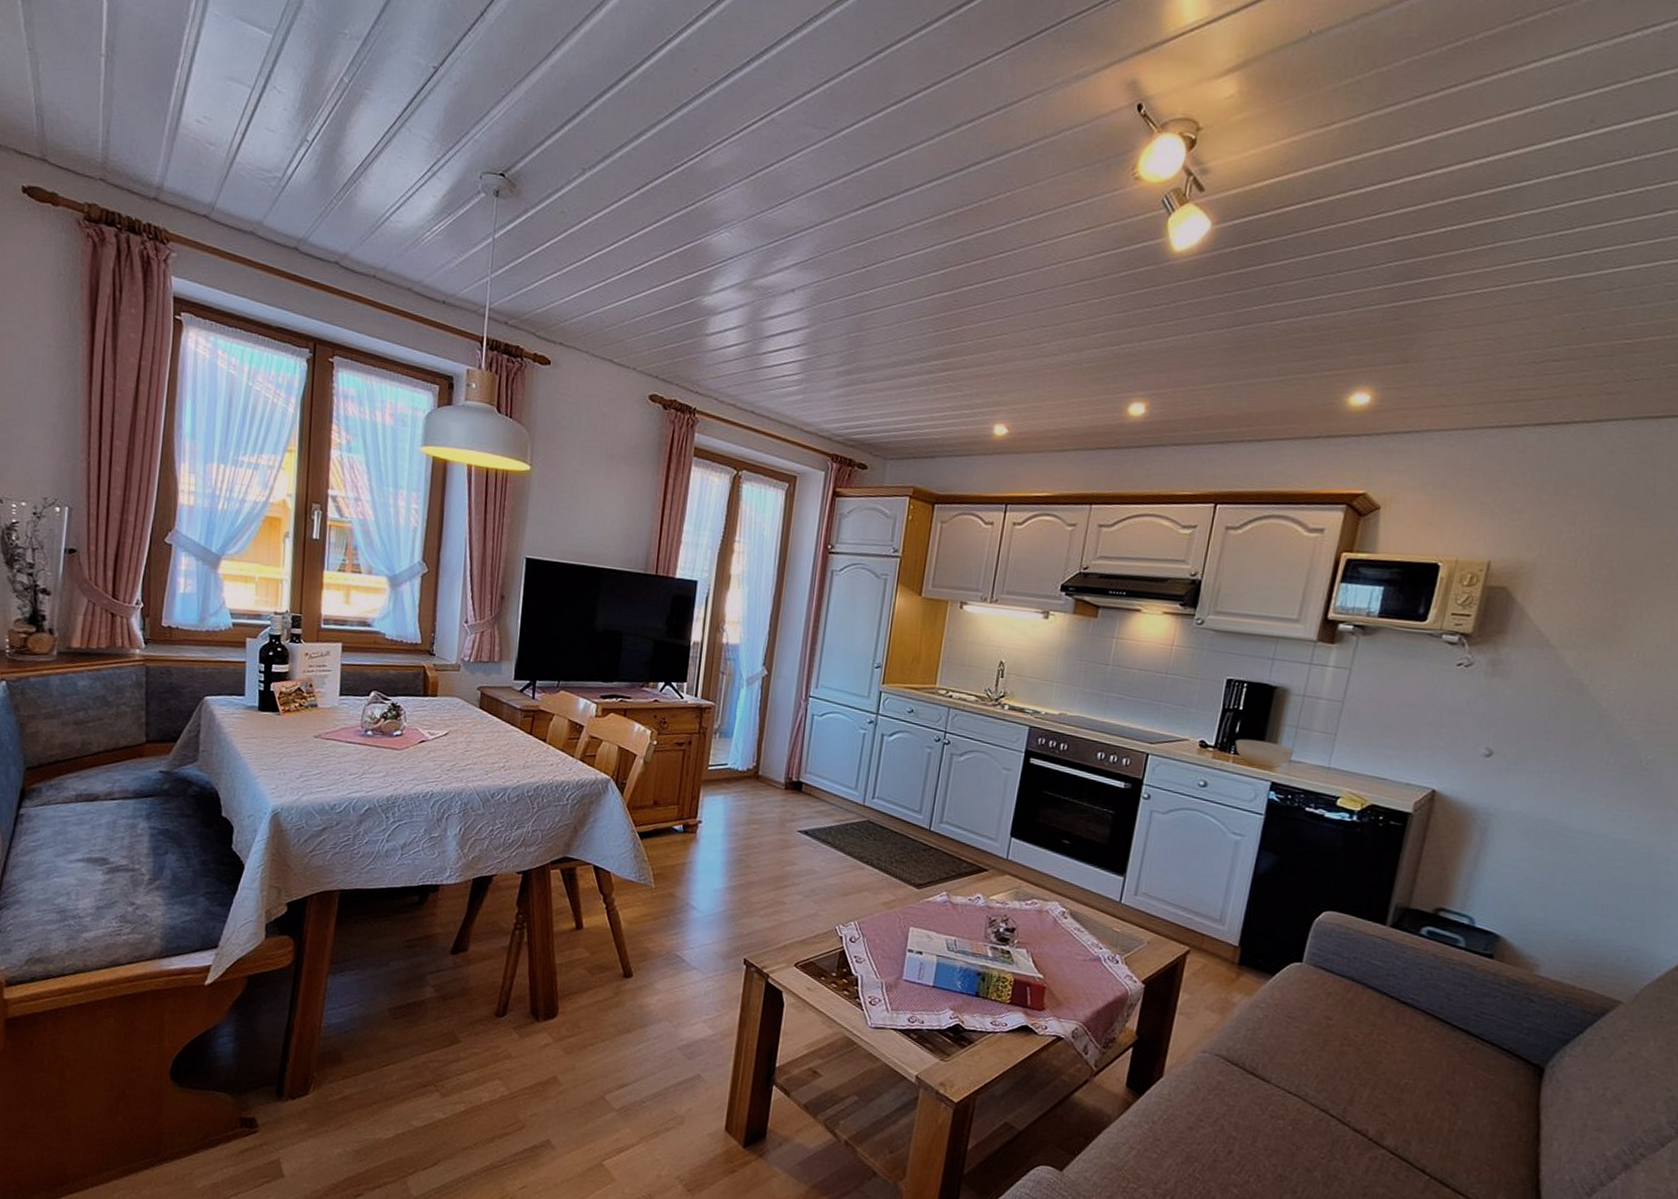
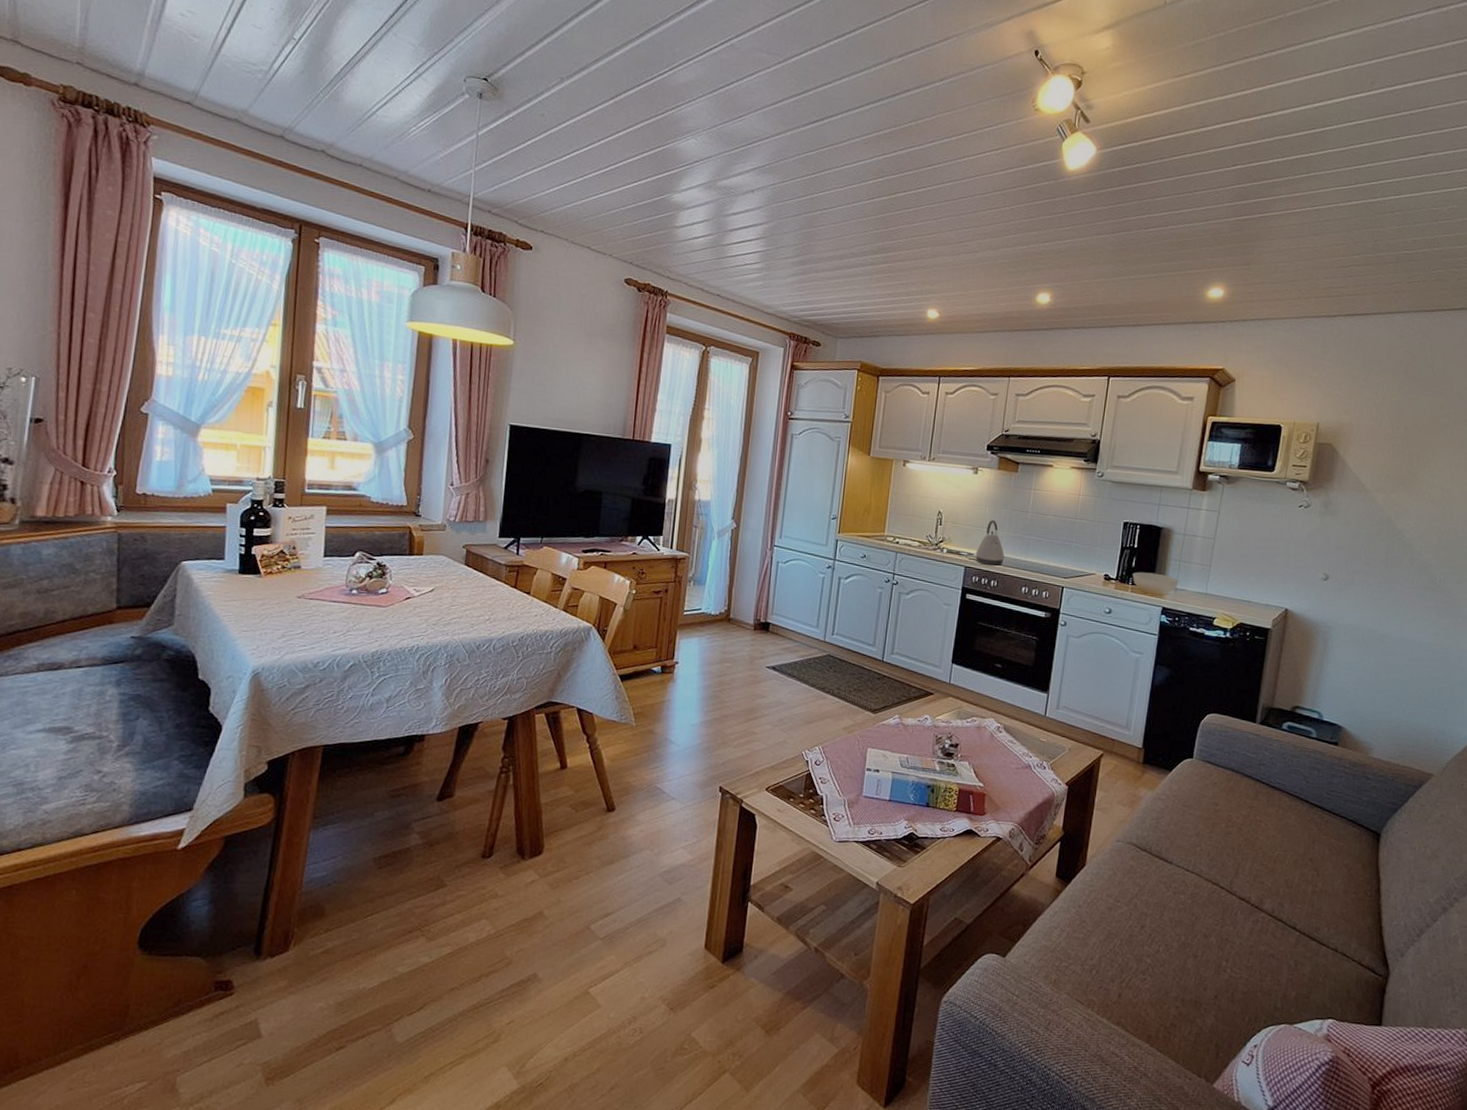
kettle: none [1042,672,1078,728] -> present [975,519,1005,567]

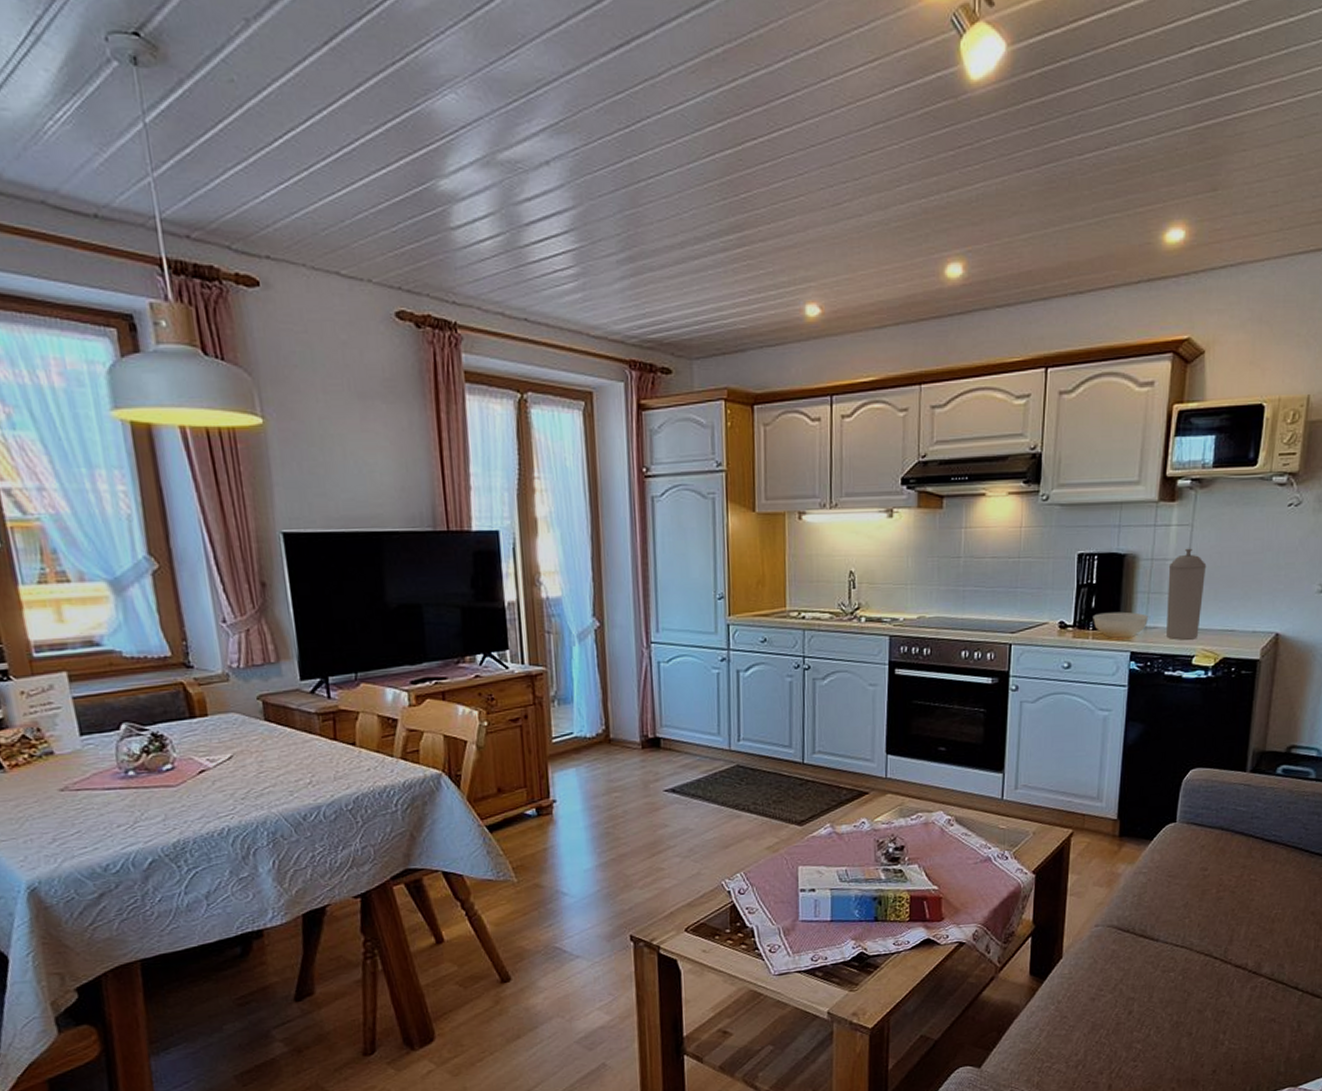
kettle: present [975,519,1005,567] -> none [901,572,937,631]
canister: none [1193,529,1229,604] -> present [1167,548,1207,640]

